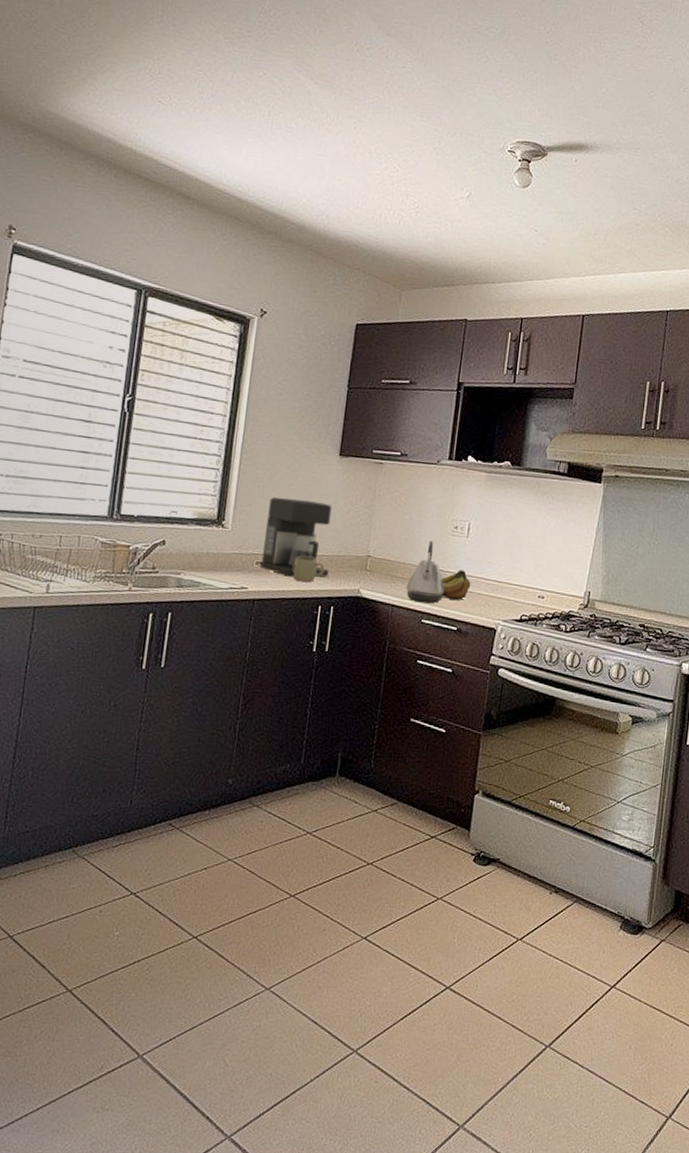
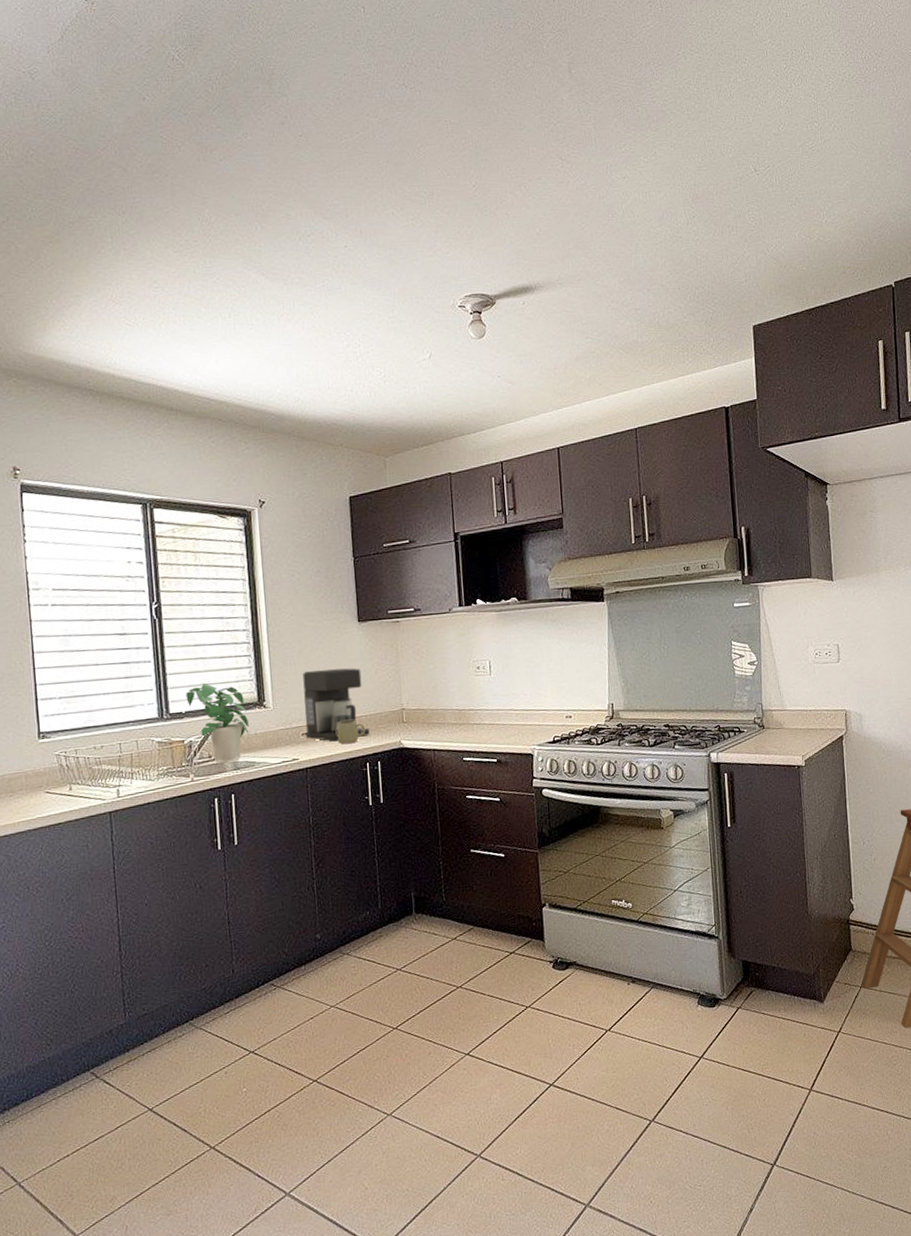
potted plant: none [141,488,204,577] -> present [186,682,249,762]
kettle: present [405,540,445,603] -> none [442,684,479,742]
fruit: present [441,570,471,600] -> none [473,705,502,735]

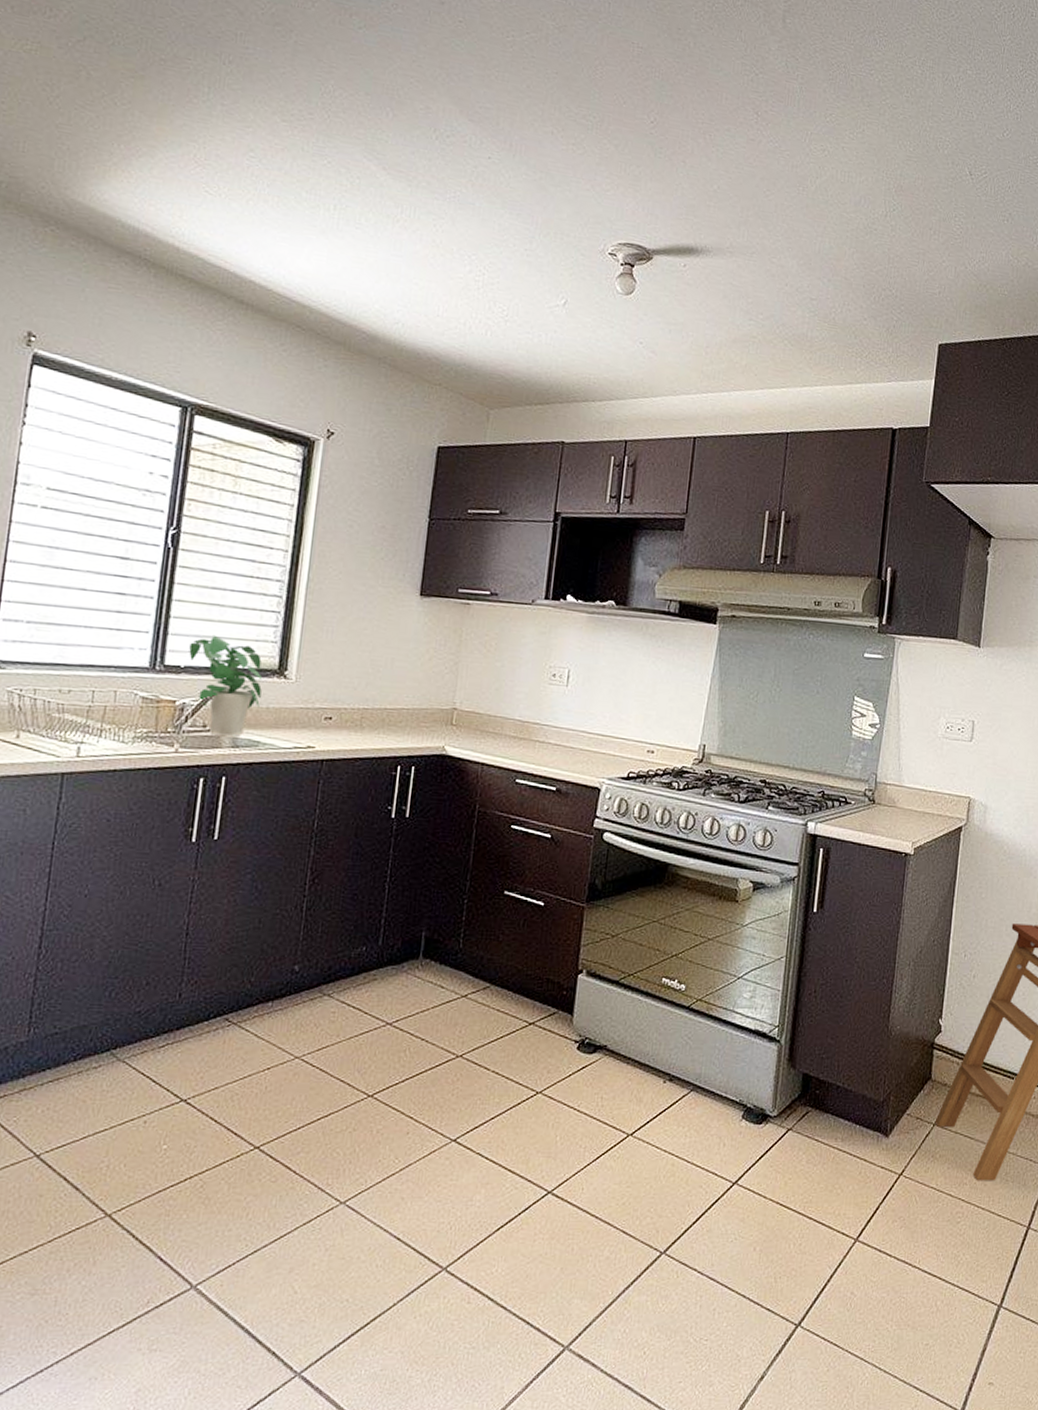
coffee maker: present [303,668,370,742] -> none [328,643,412,734]
mug: present [336,720,366,744] -> none [367,710,405,739]

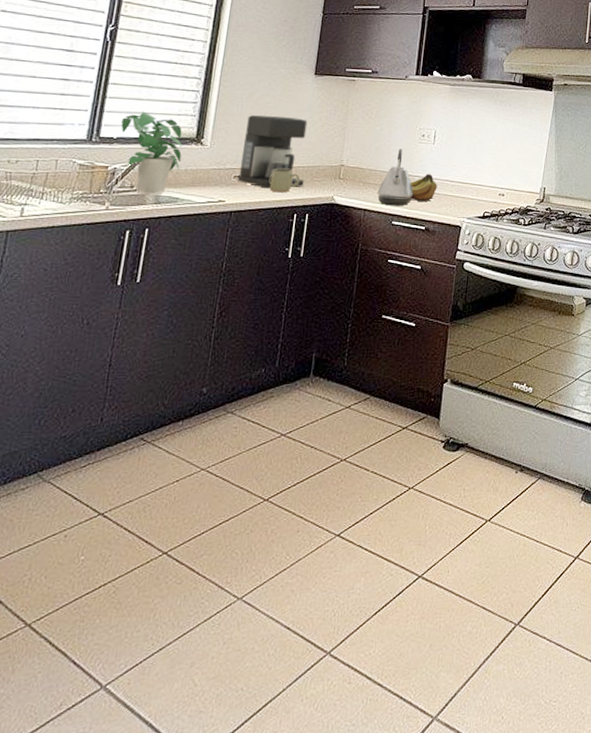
coffee maker: none [328,643,412,734] -> present [237,115,308,188]
mug: none [367,710,405,739] -> present [269,169,301,192]
kettle: none [497,690,542,760] -> present [376,148,414,205]
fruit: none [537,722,572,757] -> present [410,174,438,201]

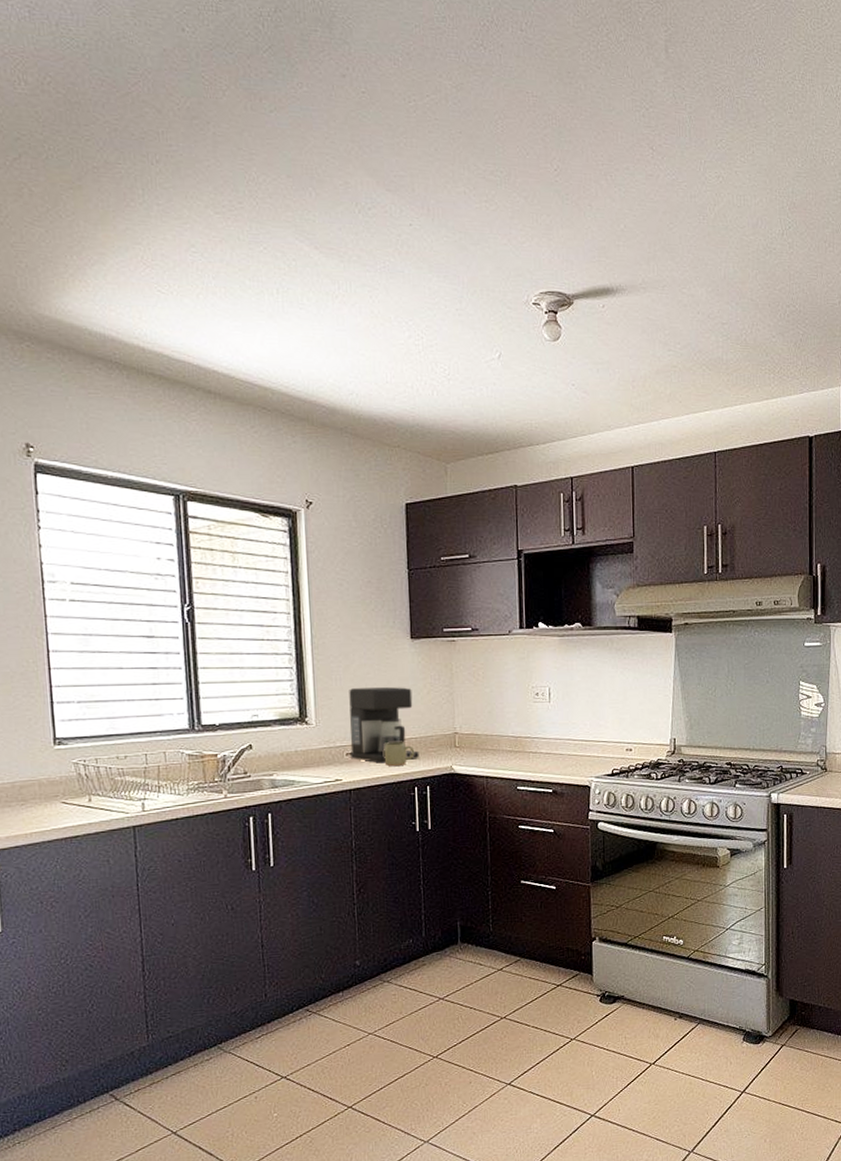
potted plant: present [121,111,183,194] -> none [220,694,289,779]
kettle: present [376,148,414,205] -> none [496,710,535,770]
fruit: present [410,174,438,201] -> none [530,734,560,764]

